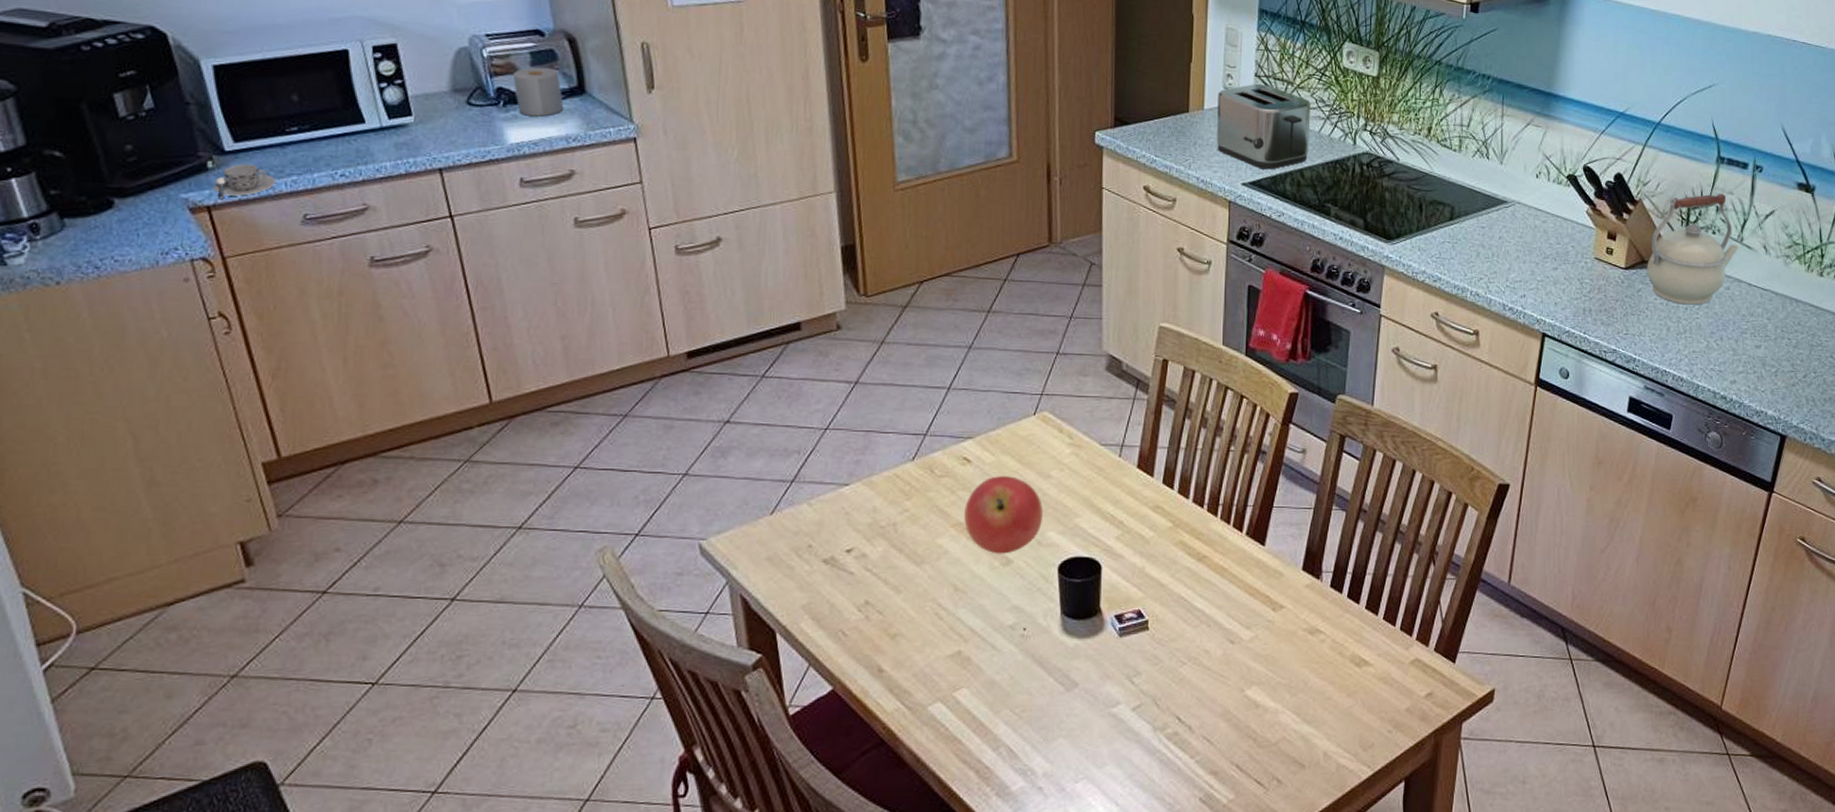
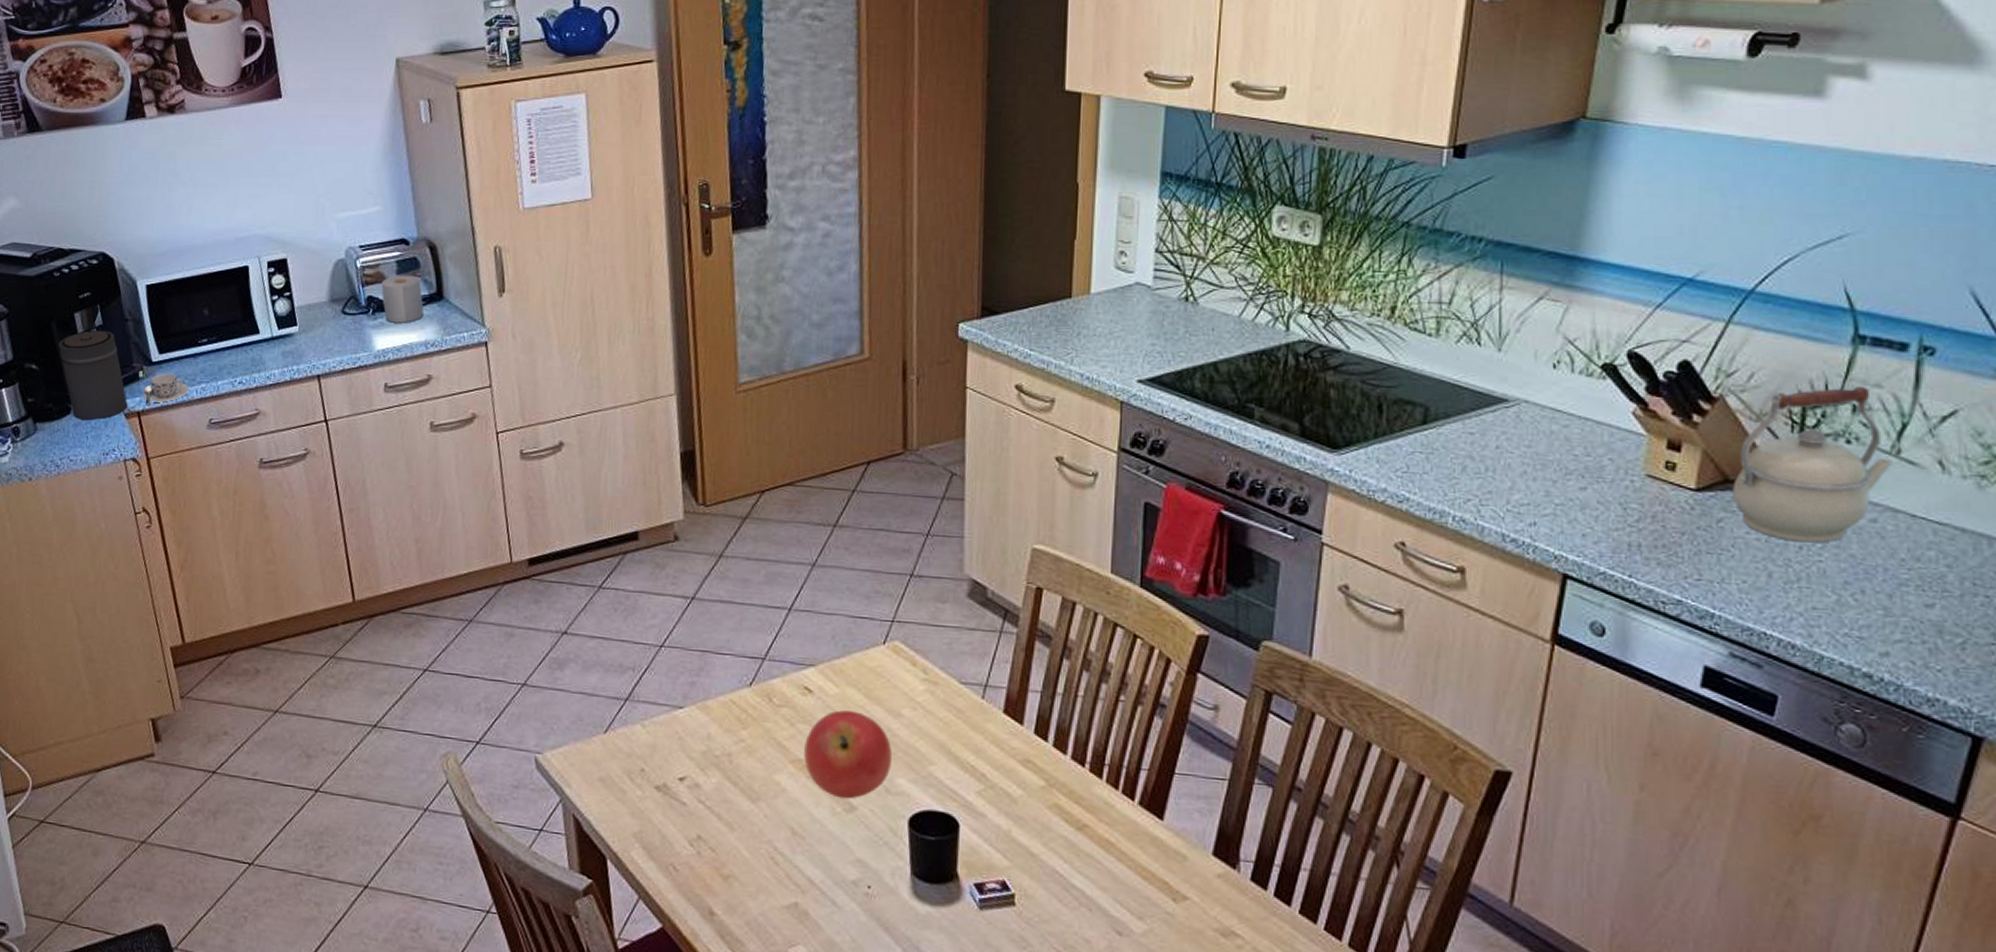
cylinder: none [91,114,194,215] -> present [58,330,128,420]
toaster: present [1217,84,1311,170] -> none [1106,262,1228,363]

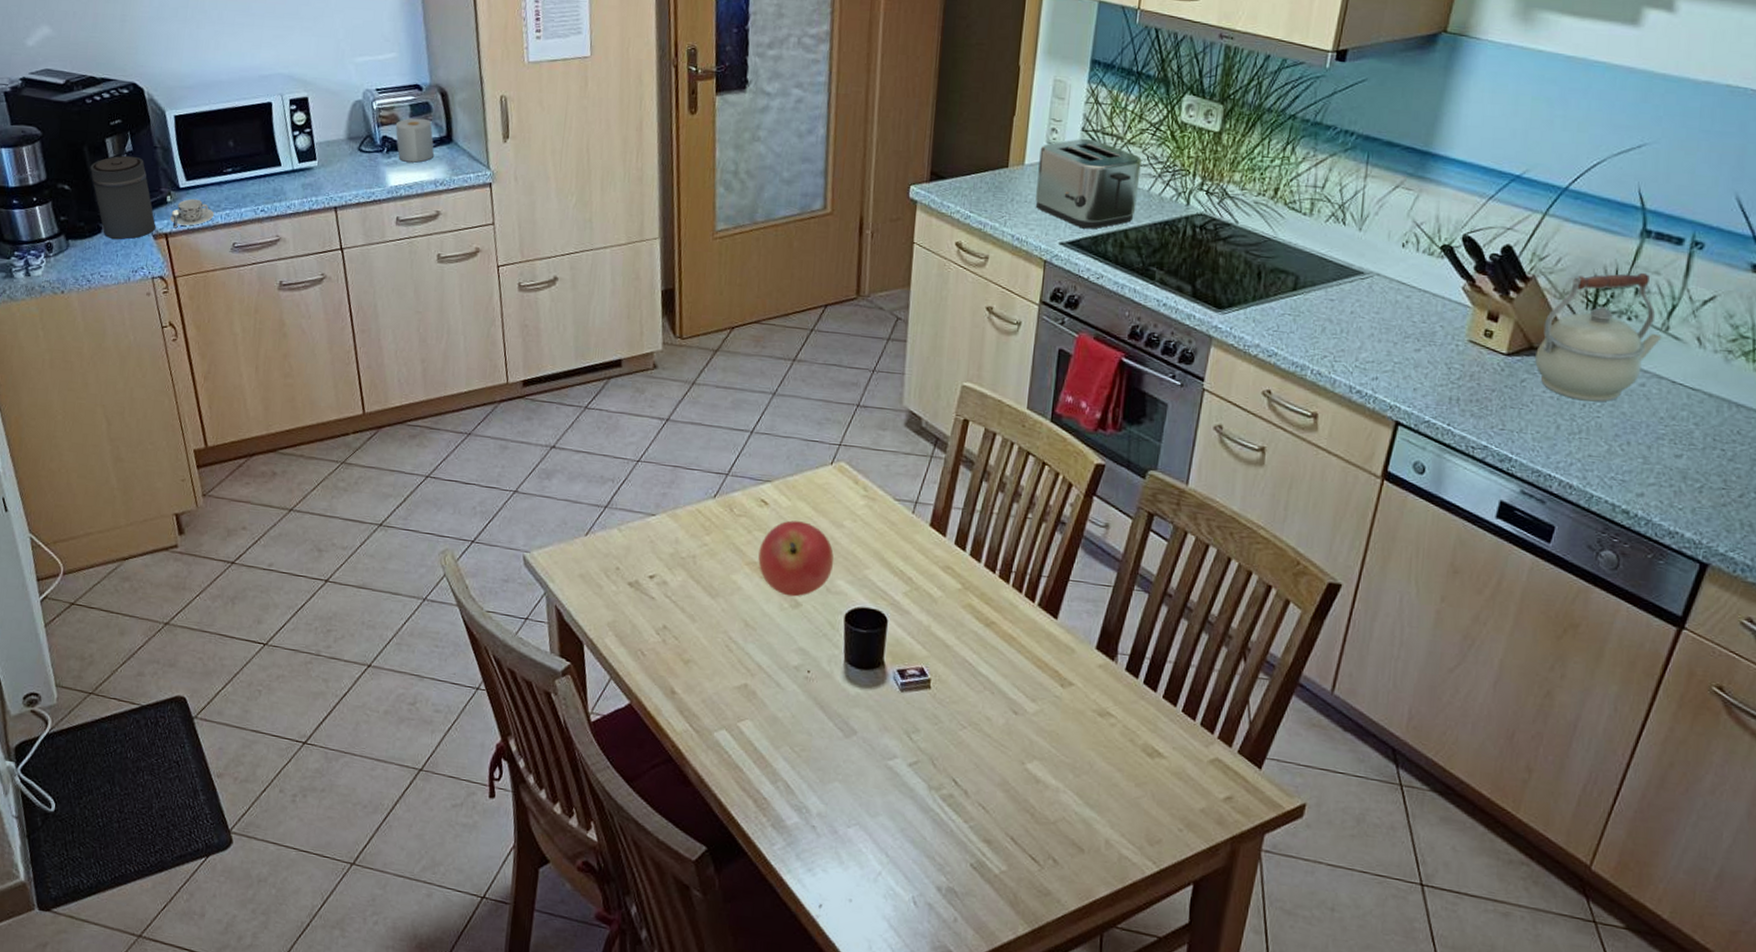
toaster: none [1106,262,1228,363] -> present [1035,139,1142,229]

